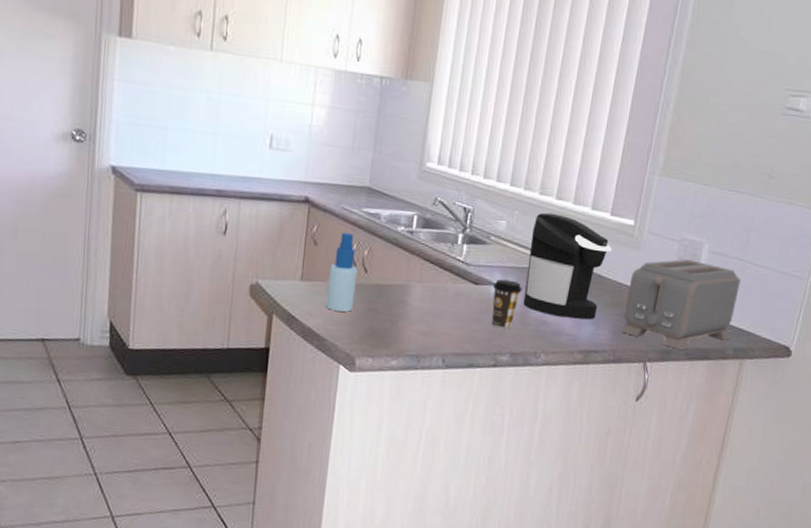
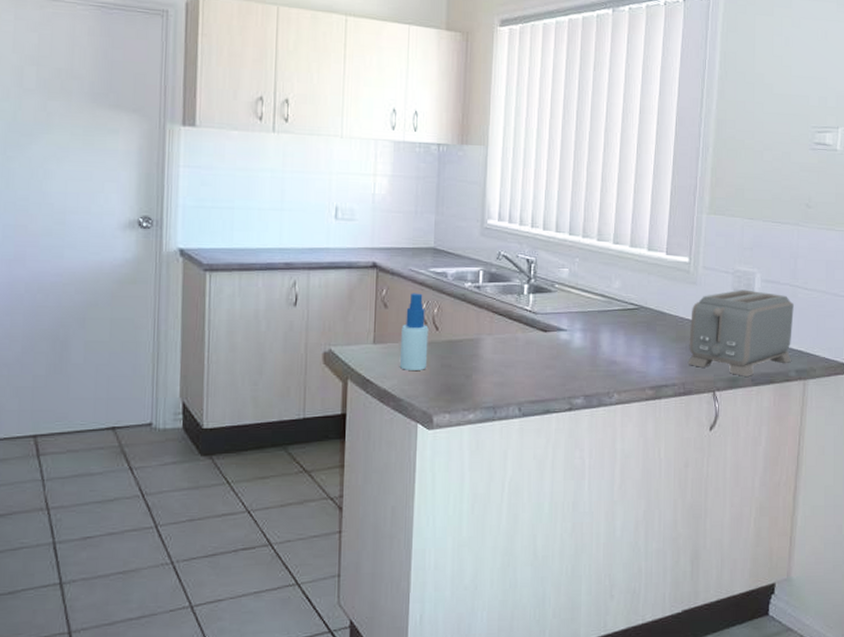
coffee cup: present [492,279,522,329] -> none [562,324,590,372]
coffee maker: present [523,212,612,320] -> none [592,257,671,356]

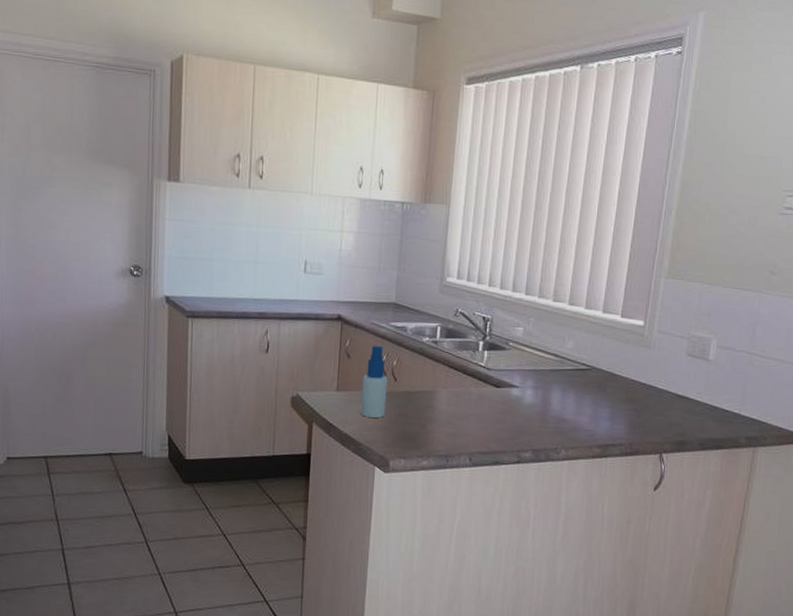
toaster: present [687,289,794,376] -> none [636,355,749,441]

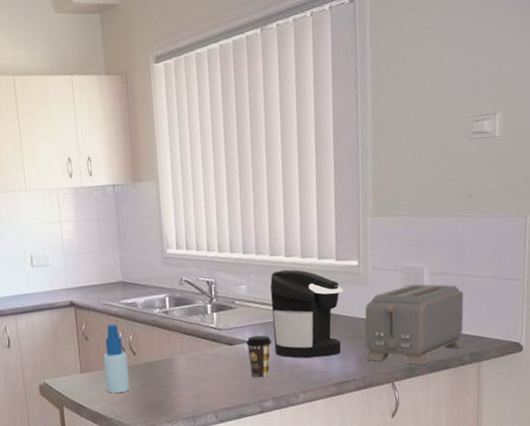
coffee cup: none [513,381,541,428] -> present [246,335,272,379]
coffee maker: none [542,318,624,416] -> present [270,269,343,359]
toaster: none [636,355,749,441] -> present [365,284,464,365]

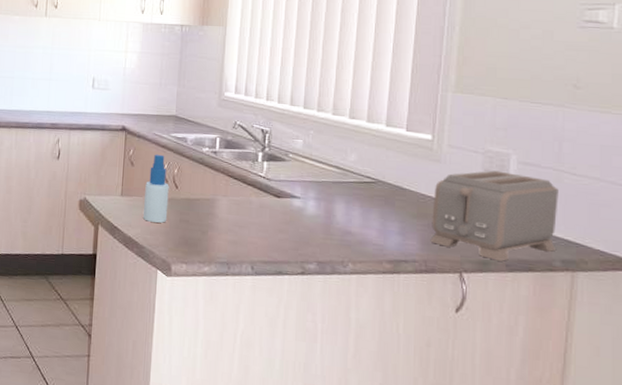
coffee cup: present [246,335,272,379] -> none [295,192,324,239]
coffee maker: present [270,269,343,359] -> none [326,131,411,230]

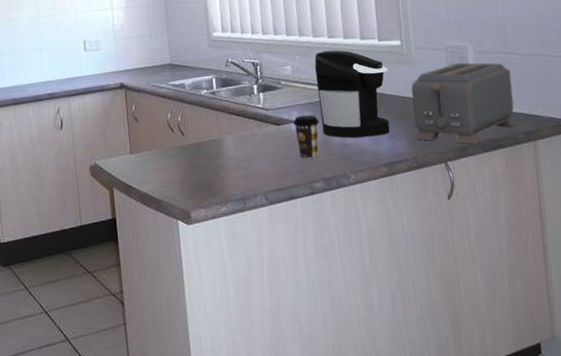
spray bottle: present [143,154,169,223] -> none [152,105,179,174]
coffee cup: none [295,192,324,239] -> present [293,115,319,159]
coffee maker: none [326,131,411,230] -> present [314,50,390,138]

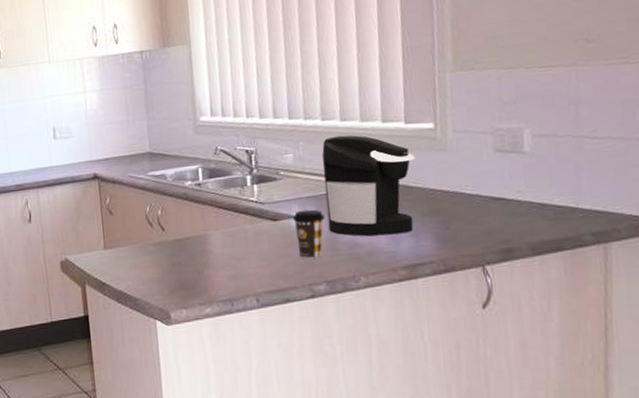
toaster: present [411,62,517,145] -> none [443,148,584,246]

